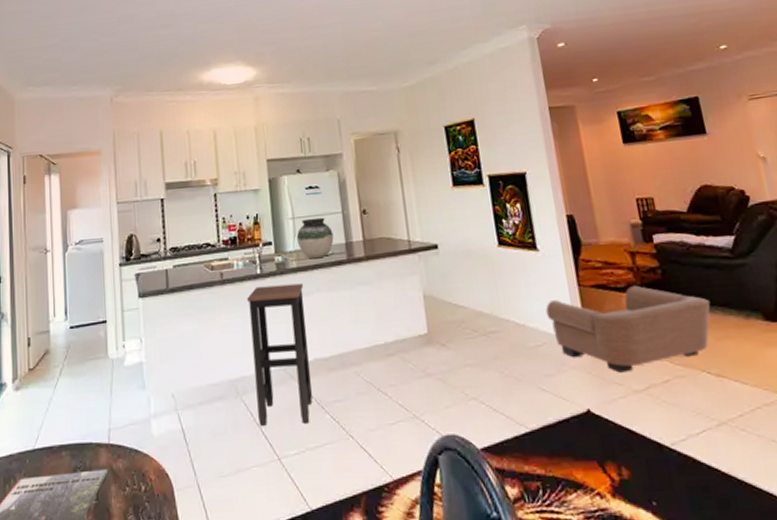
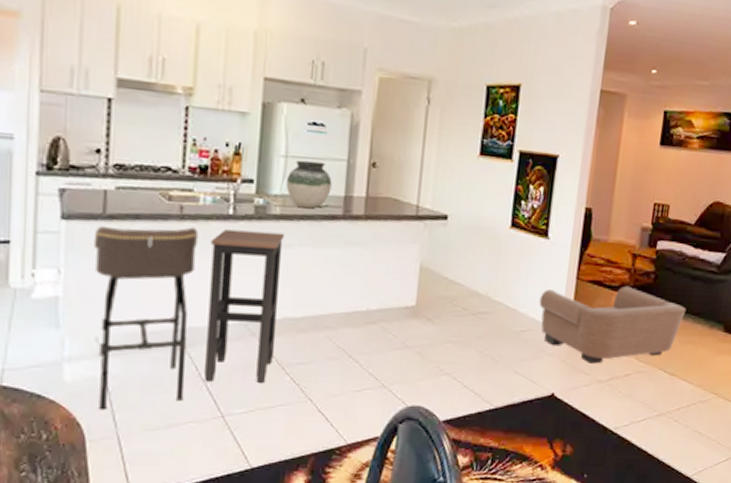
bar stool: none [162,289,245,461] -> present [93,225,199,410]

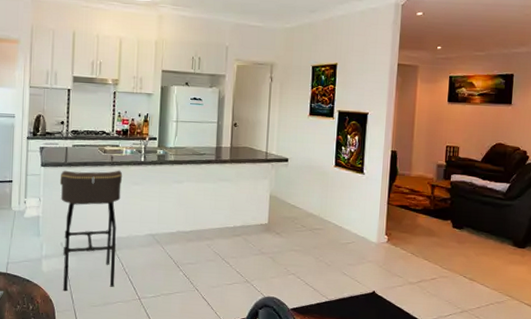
bar stool: present [204,229,285,383] -> none [127,171,178,276]
vase: present [285,160,332,209] -> none [177,123,208,156]
dog bed: present [539,285,686,364] -> none [359,209,480,269]

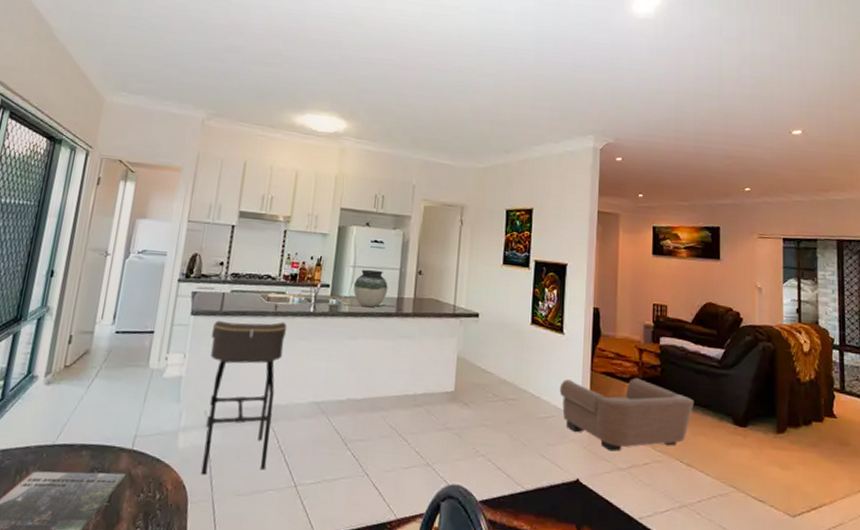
vase: none [177,123,208,156] -> present [353,269,388,308]
dog bed: none [359,209,480,269] -> present [559,377,695,451]

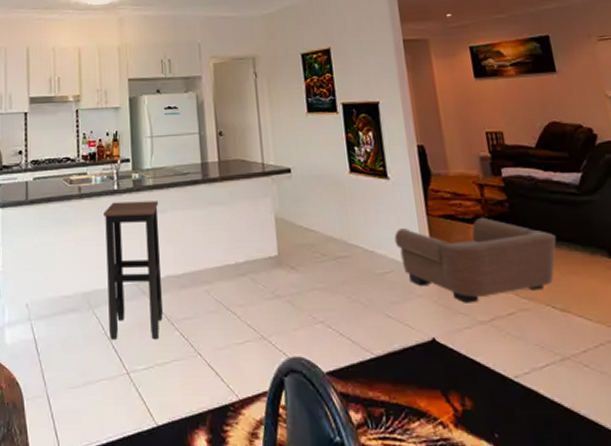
bar stool: present [201,320,287,475] -> none [20,203,95,370]
bar stool: none [283,324,351,457] -> present [103,201,163,339]
vase: present [353,269,388,308] -> none [154,137,190,178]

